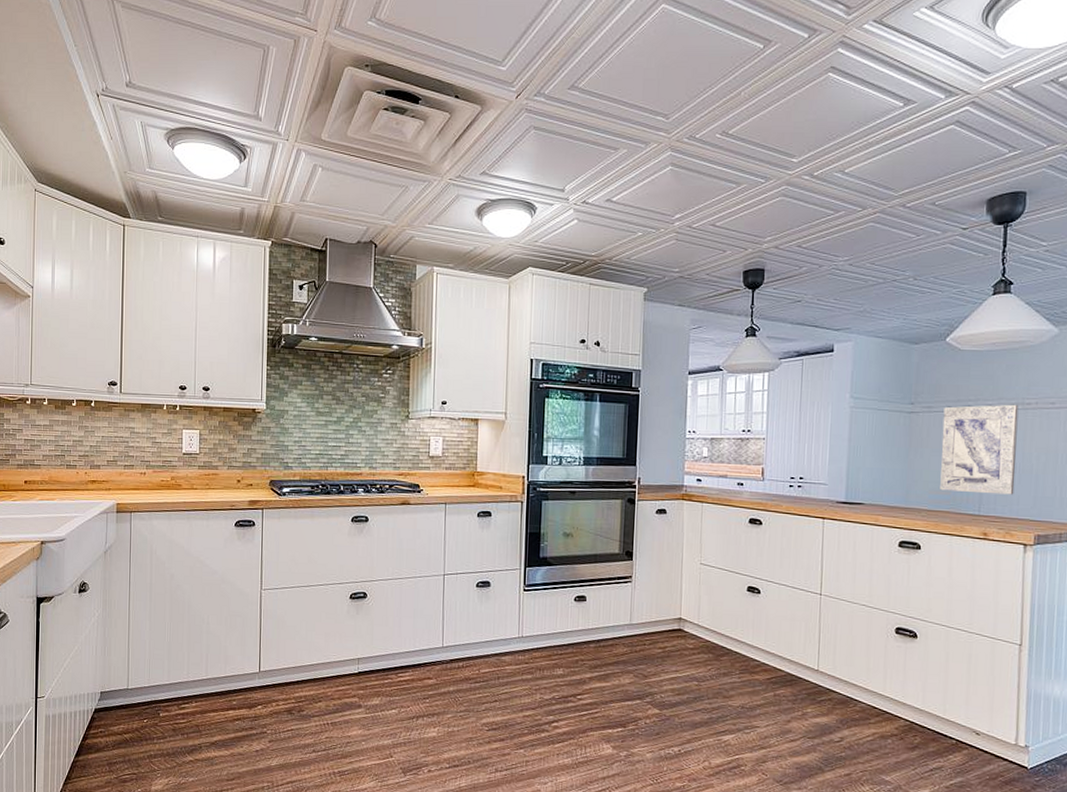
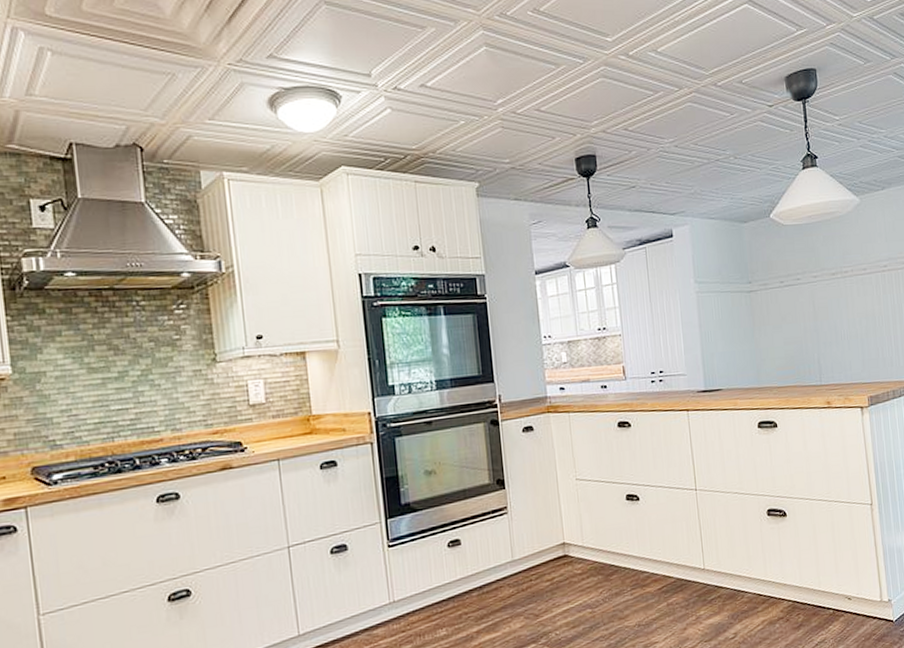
wall art: present [940,404,1019,495] -> none [777,273,846,366]

